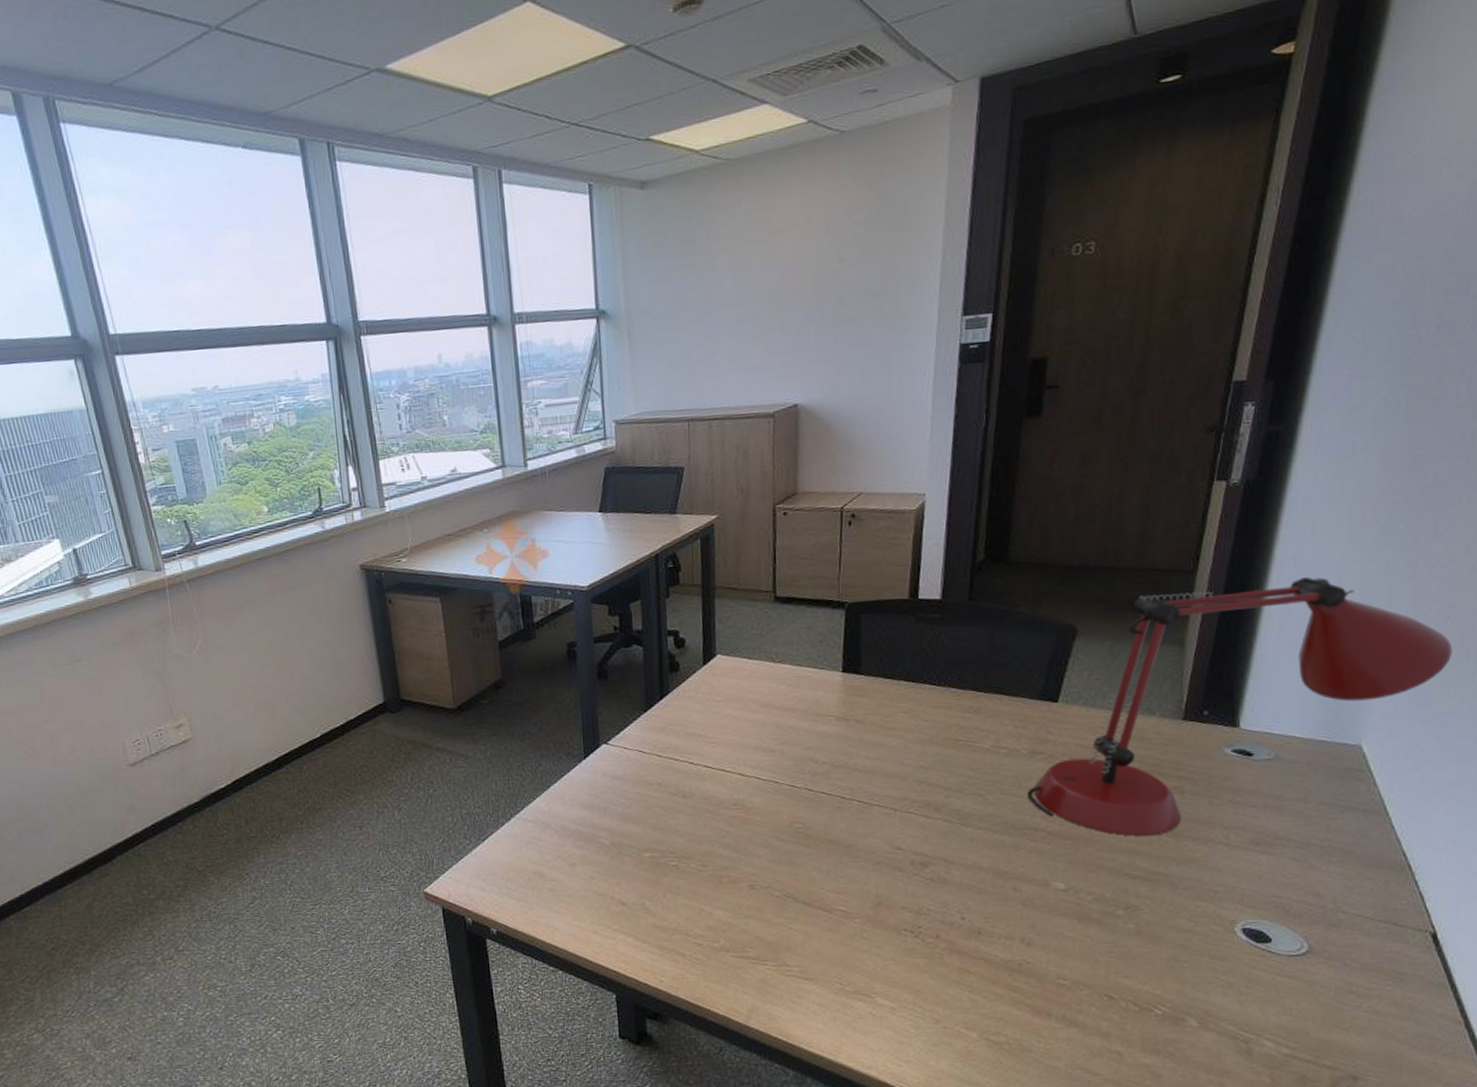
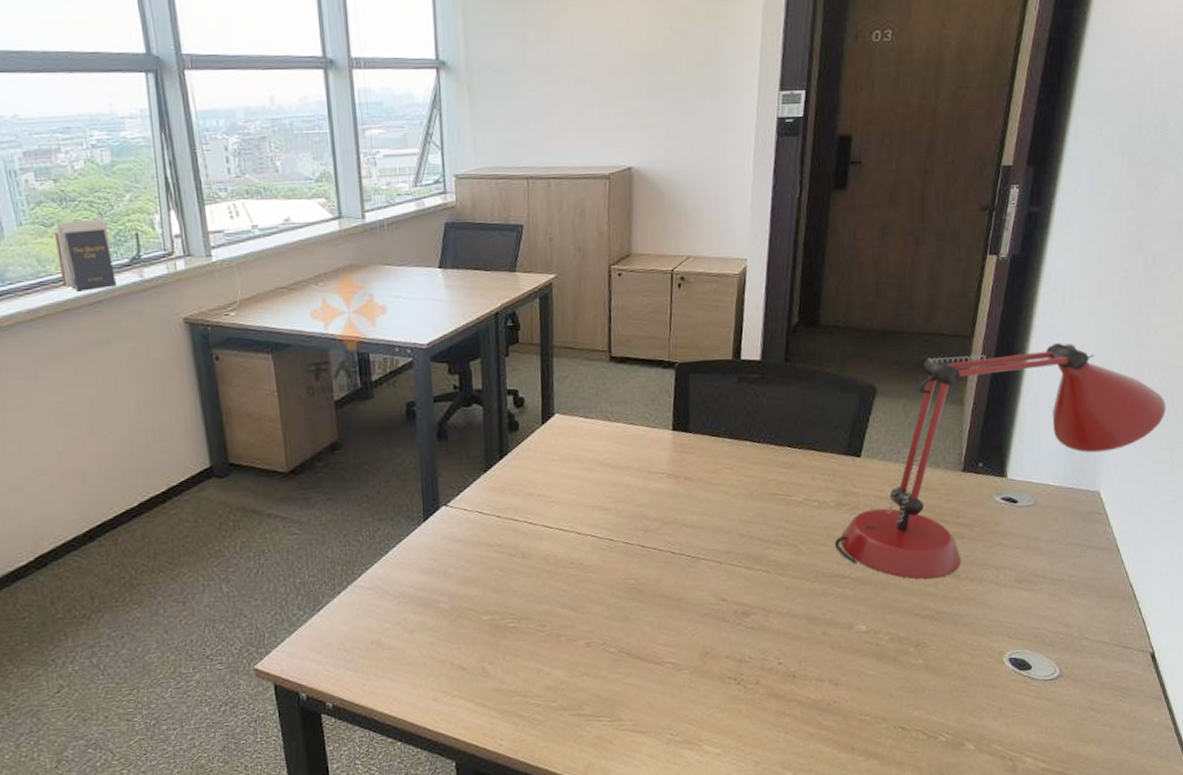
books: none [248,476,302,542] -> present [54,219,118,292]

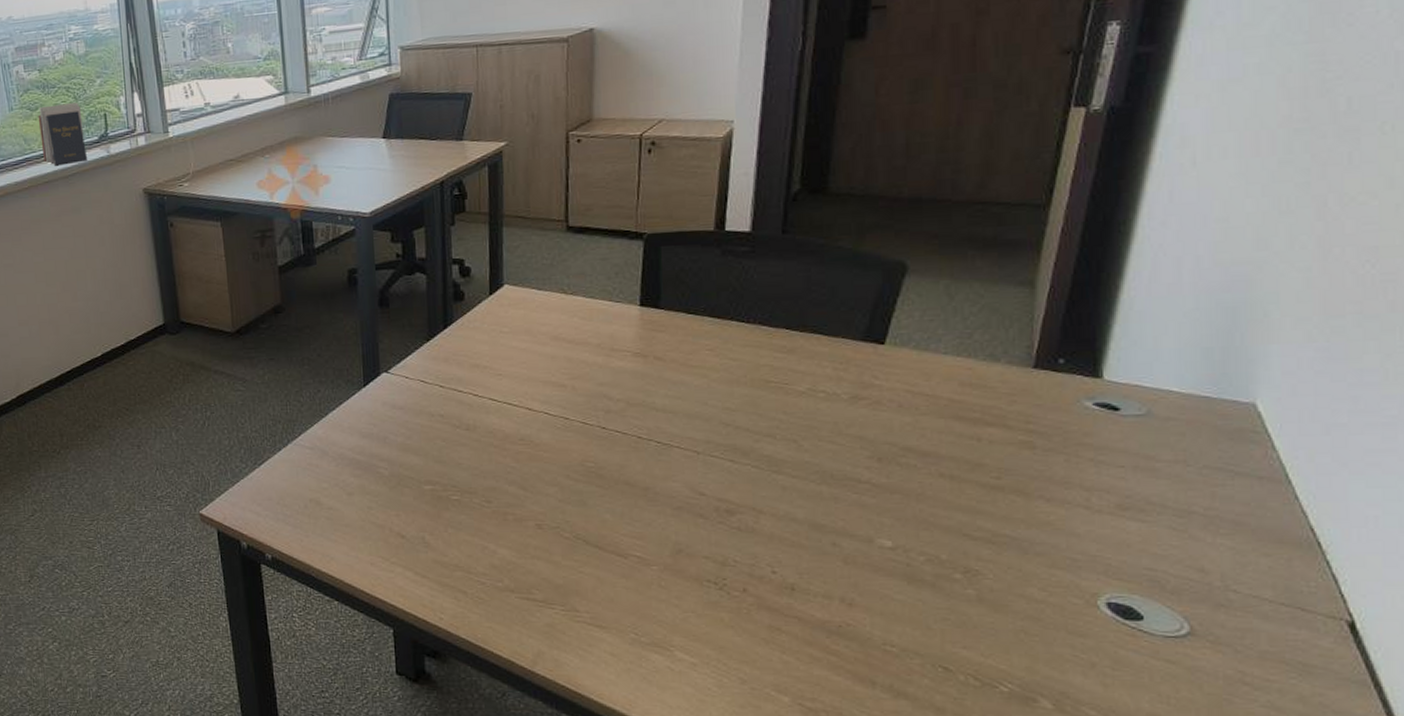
desk lamp: present [835,343,1166,579] -> none [849,214,1373,494]

